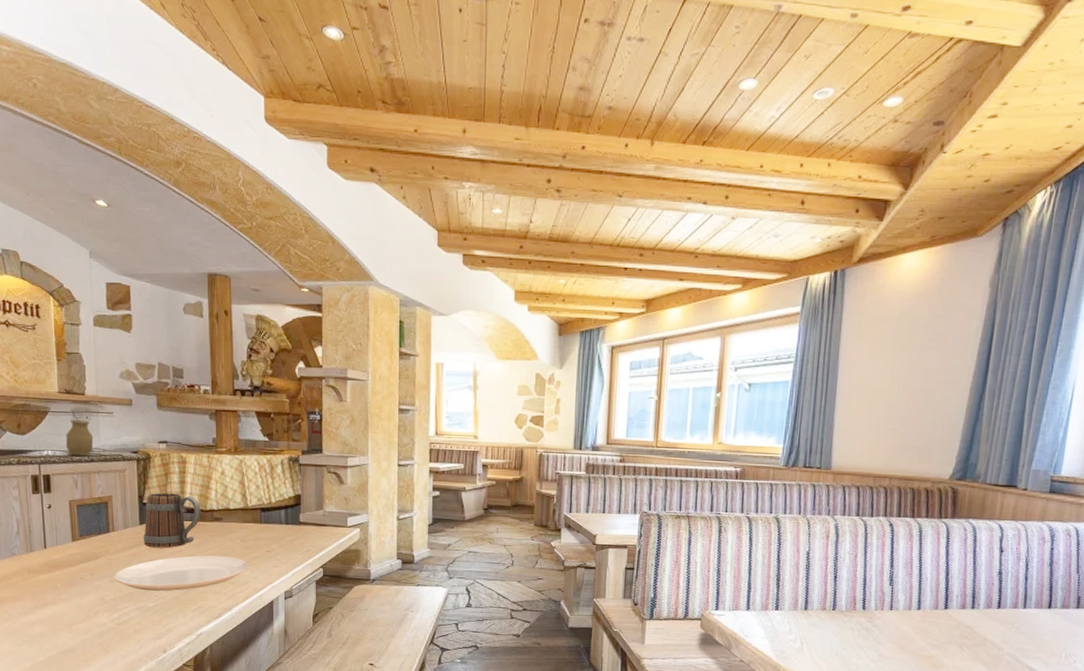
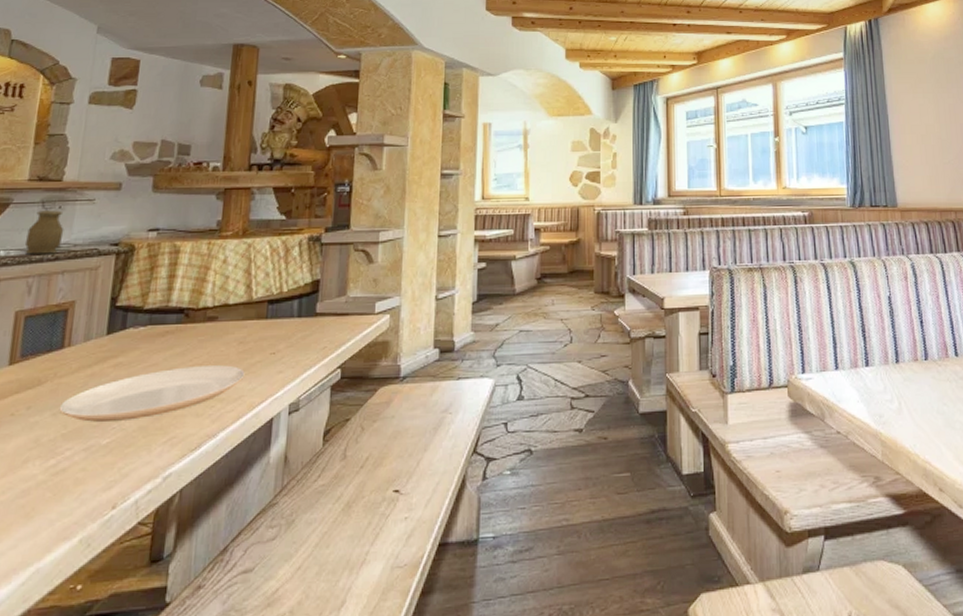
beer mug: present [143,492,201,548] -> none [108,291,191,363]

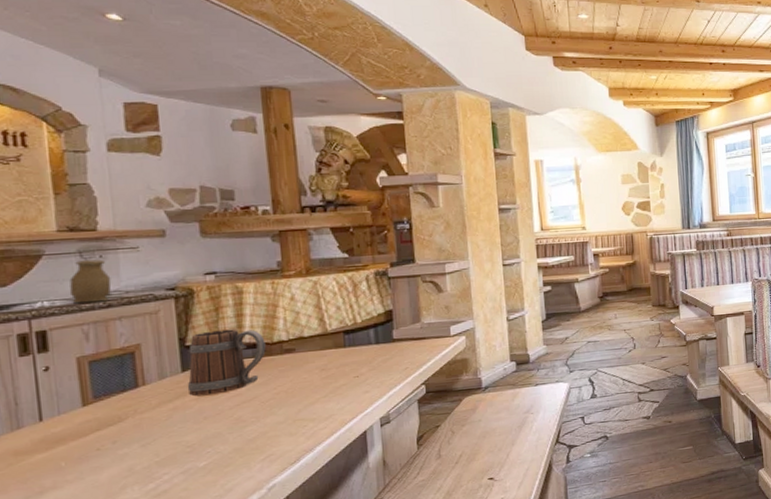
plate: present [59,365,245,422] -> none [147,390,332,449]
beer mug: none [108,291,191,363] -> present [187,329,266,397]

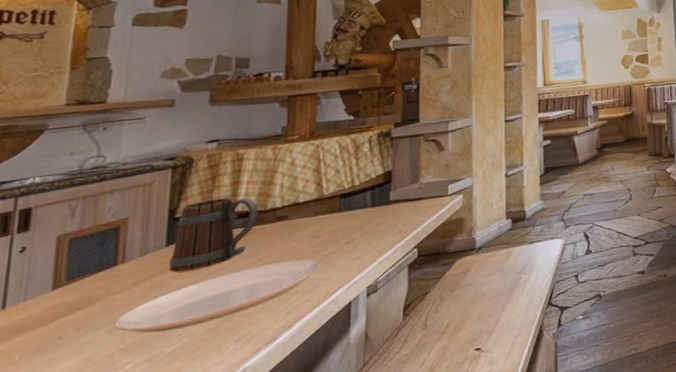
decorative jar: present [69,259,112,304] -> none [64,131,111,179]
plate: none [147,390,332,449] -> present [115,259,320,333]

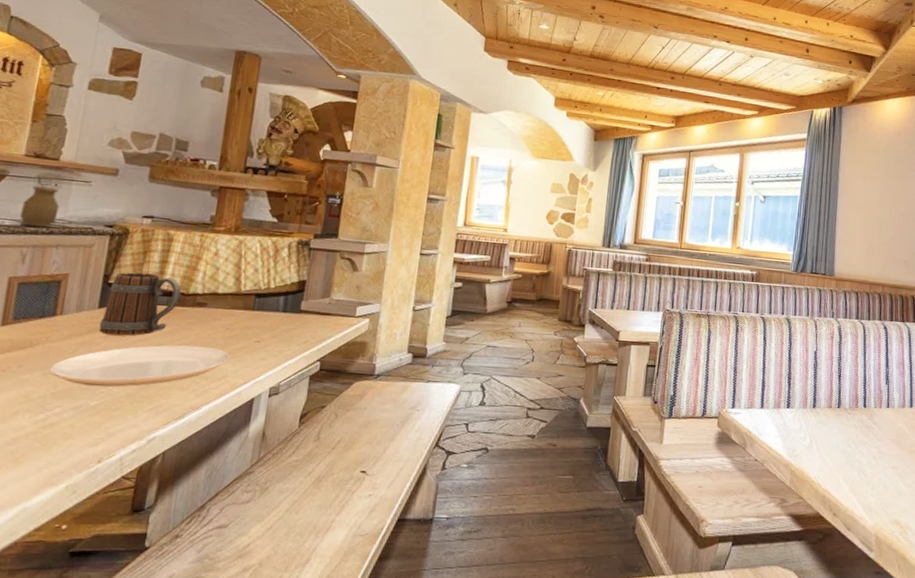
decorative jar: none [64,131,111,179] -> present [19,186,60,228]

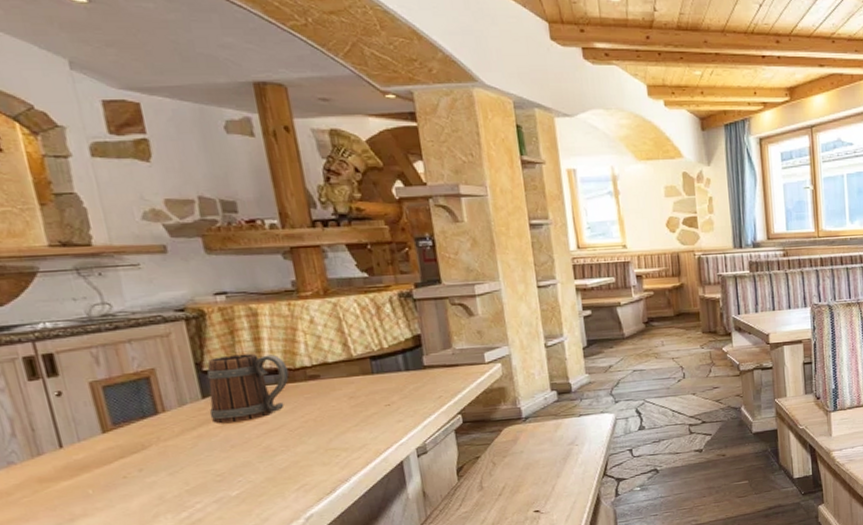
decorative jar: present [19,186,60,228] -> none [70,277,116,325]
plate: present [49,345,230,387] -> none [174,418,364,478]

